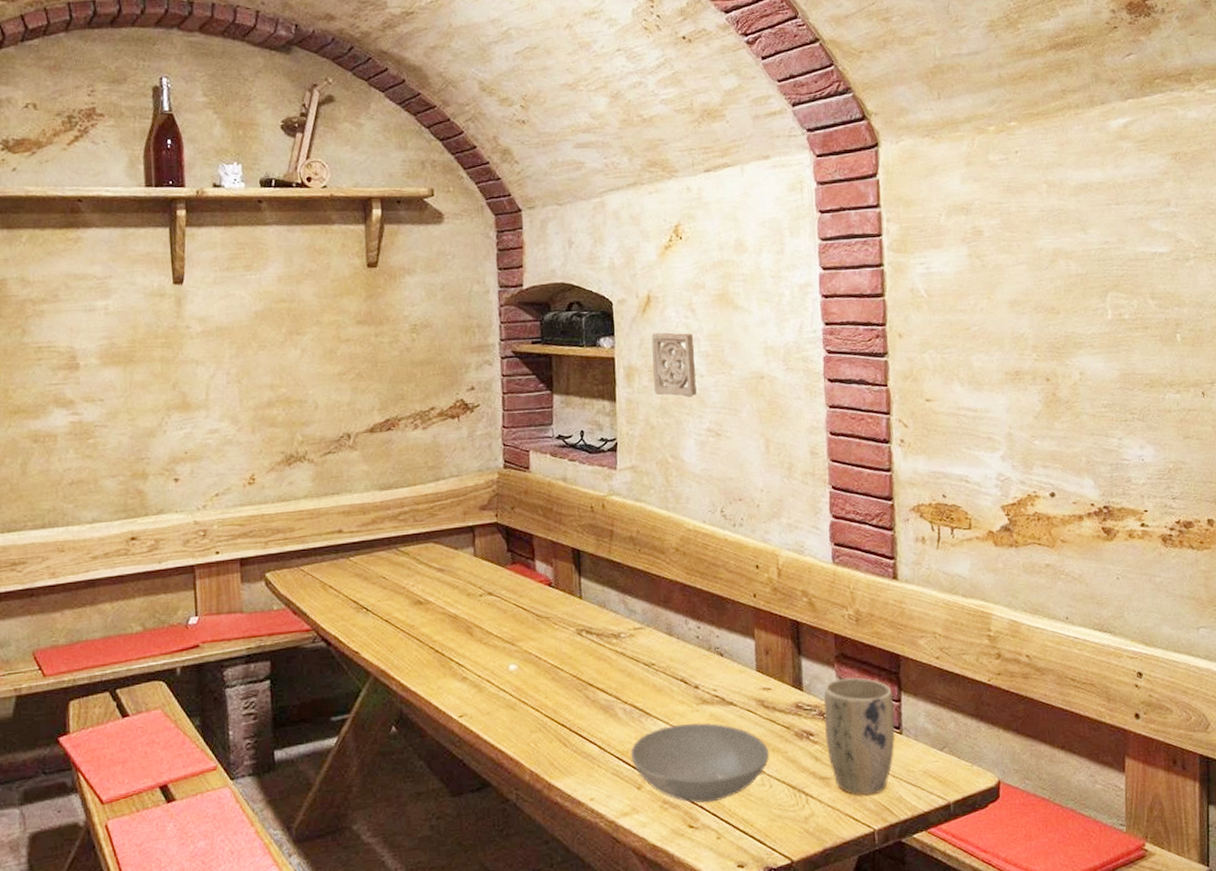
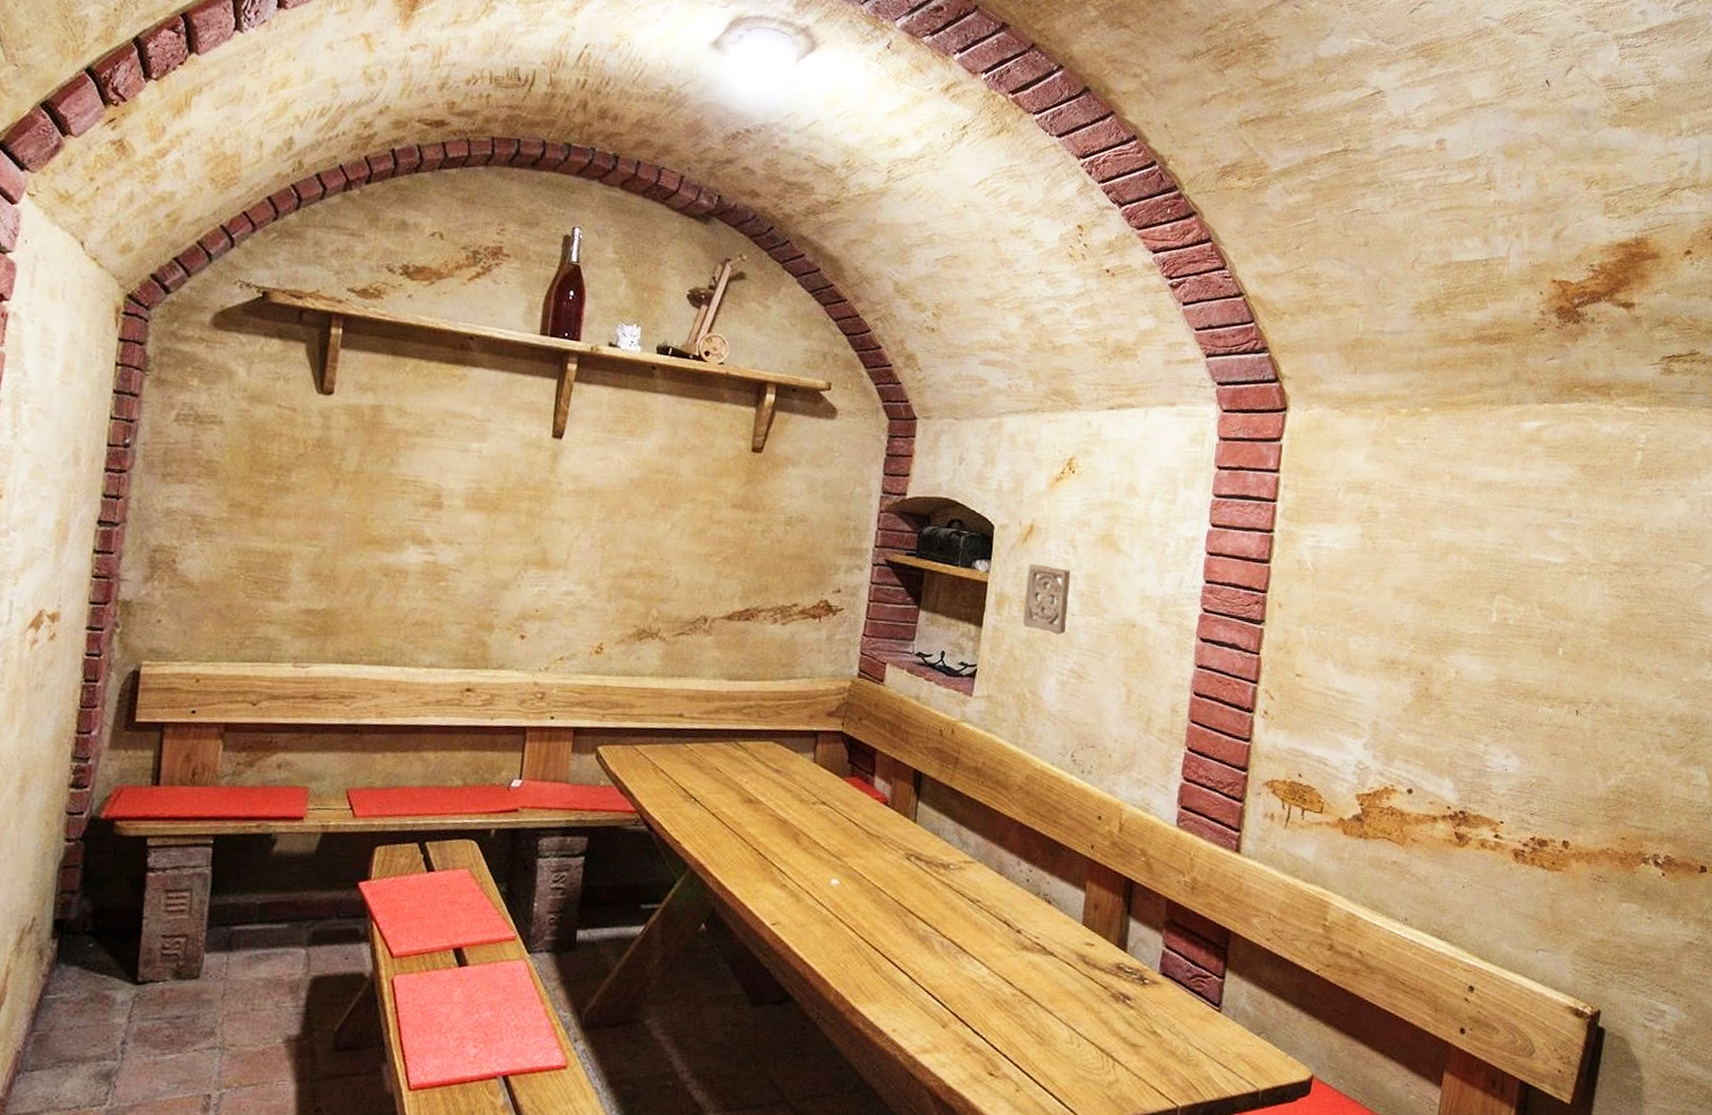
bowl: present [631,723,770,803] -> none [941,967,1083,1053]
plant pot: present [823,677,895,796] -> none [1141,945,1217,1071]

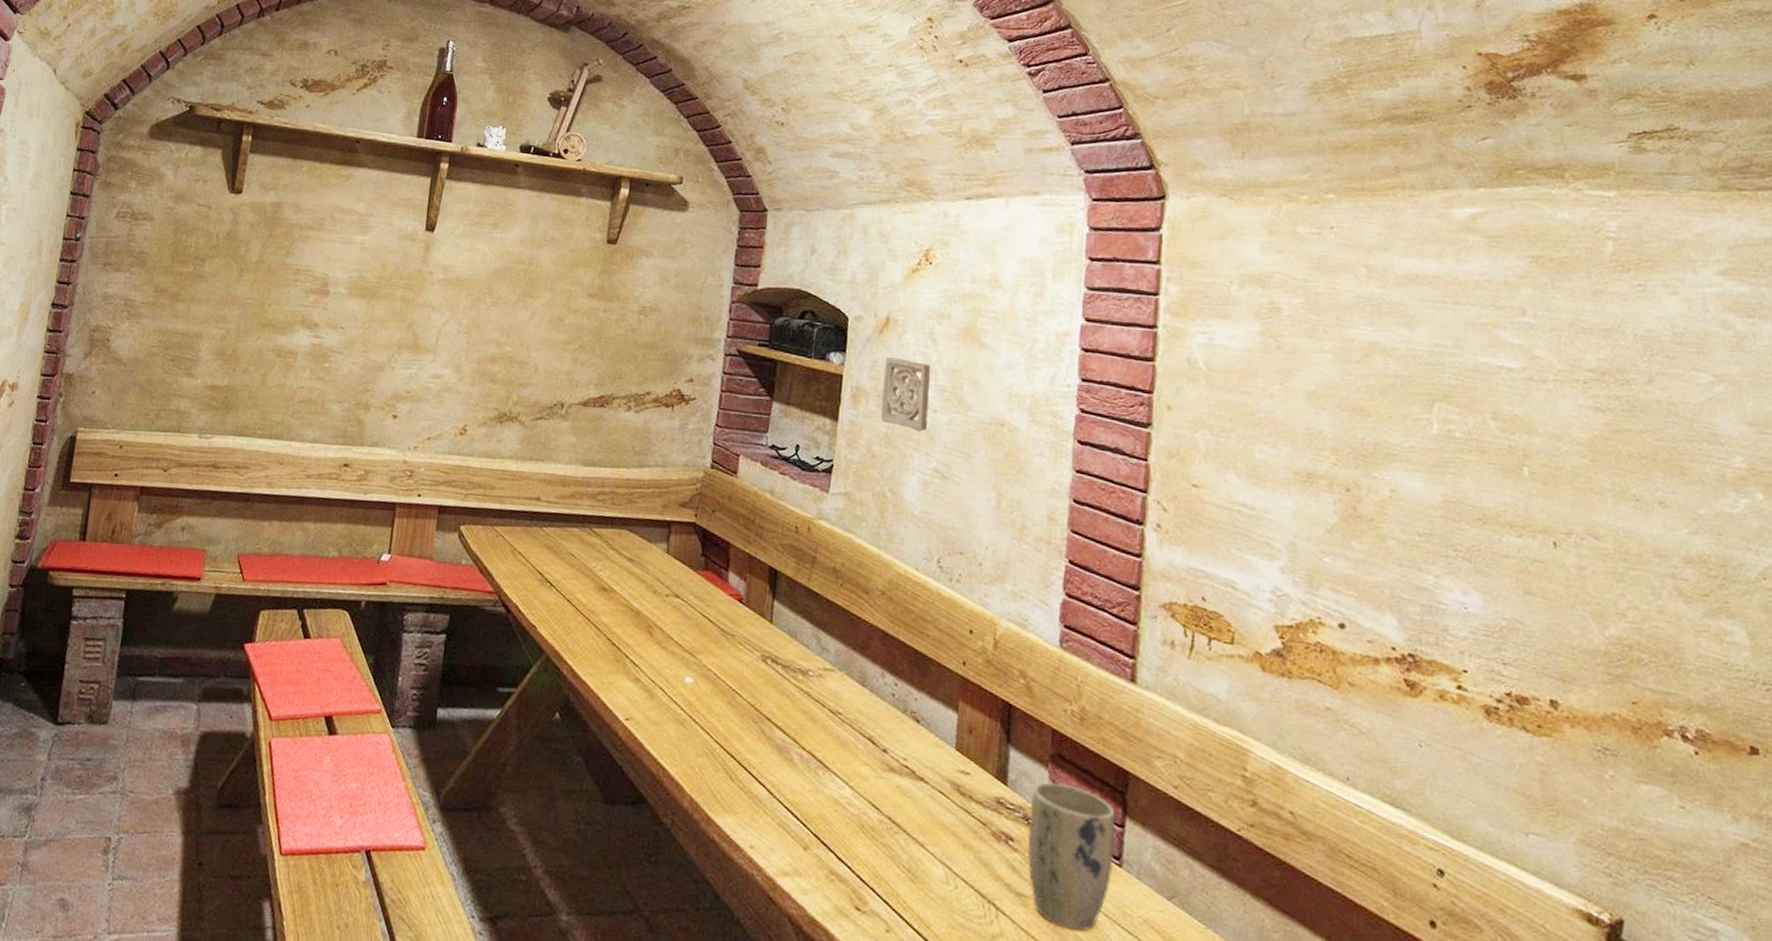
plant pot: none [1141,945,1217,1071] -> present [1027,782,1116,932]

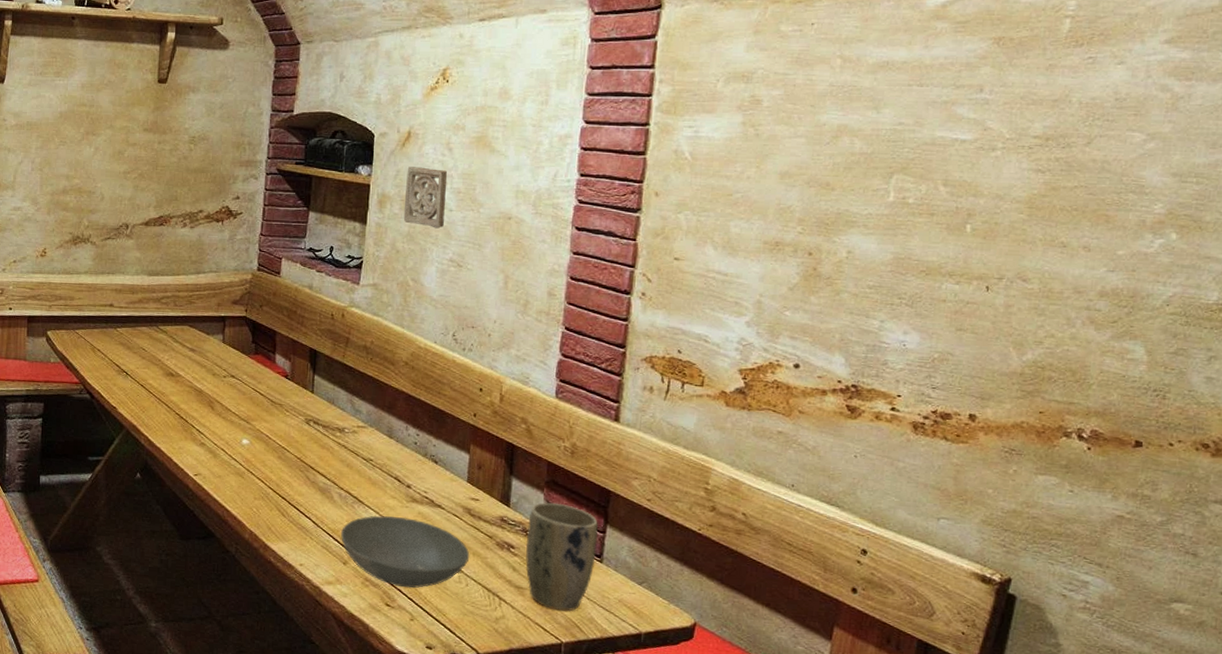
bowl: none [801,786,960,888] -> present [341,515,470,588]

